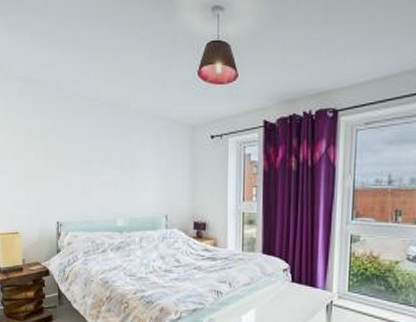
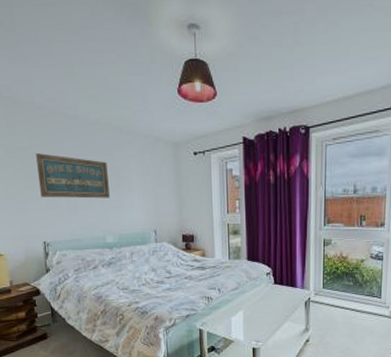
wall art: none [57,134,123,181] -> present [36,153,110,199]

